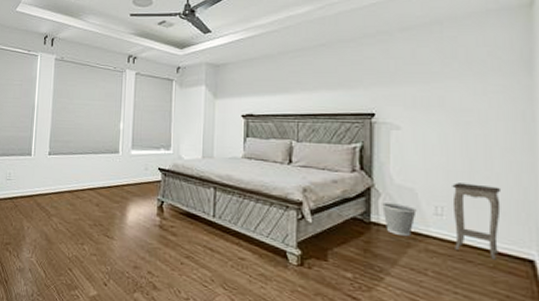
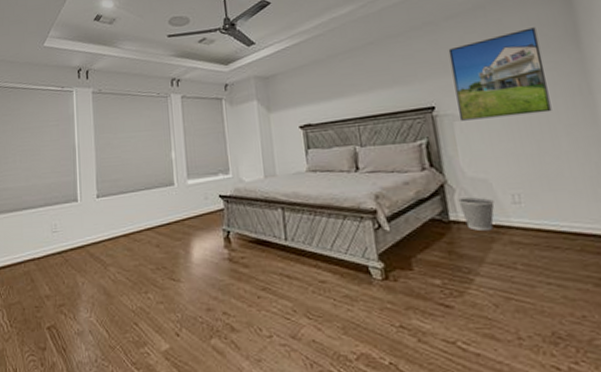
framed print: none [398,49,492,134] -> present [448,27,552,121]
accent table: present [452,183,501,260] -> none [524,165,584,242]

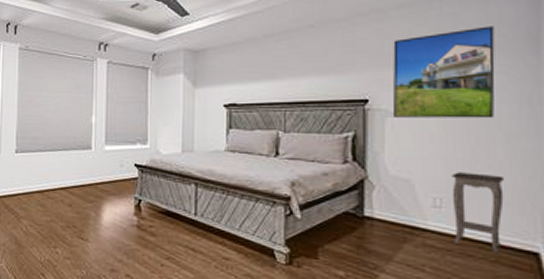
wastebasket: present [458,197,495,232] -> none [376,195,413,231]
accent table: none [524,165,584,242] -> present [451,172,504,254]

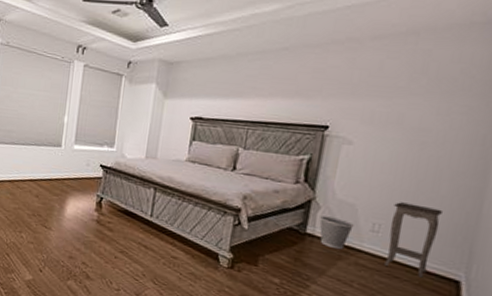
wastebasket: none [376,195,413,231] -> present [319,215,354,250]
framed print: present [393,26,495,119] -> none [350,65,465,156]

